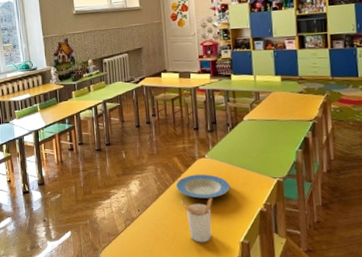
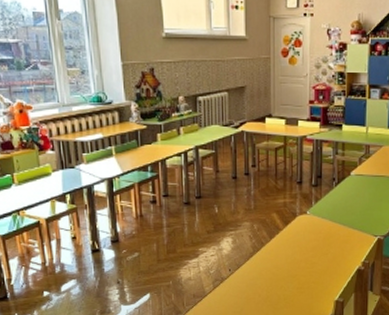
plate: present [175,174,231,198] -> none [272,232,330,257]
utensil holder: present [181,197,213,243] -> none [277,255,311,303]

